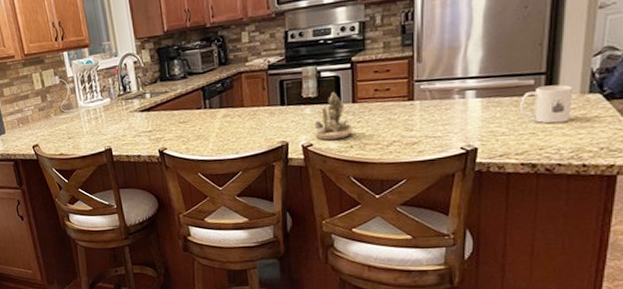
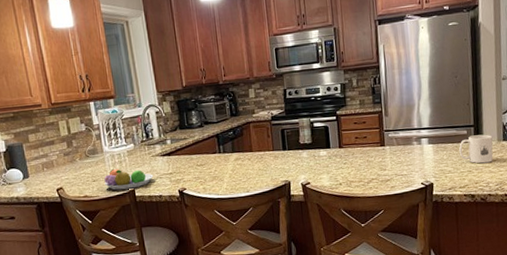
fruit bowl: none [80,125,132,149] -> present [104,168,154,190]
succulent planter: present [313,93,353,141] -> none [310,140,341,179]

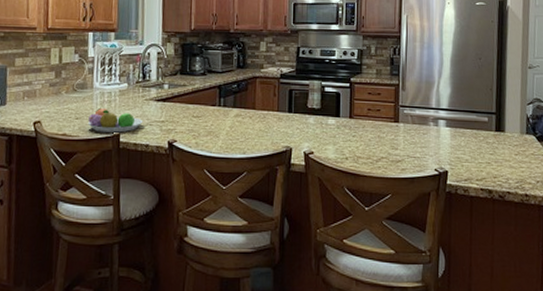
mug: present [459,134,494,164] -> none [479,124,515,156]

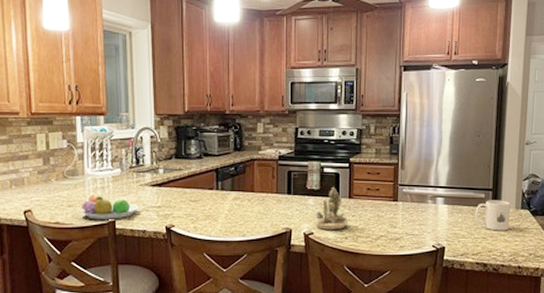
succulent planter: none [315,107,349,151] -> present [314,187,349,231]
mug: none [479,124,515,156] -> present [475,200,511,231]

